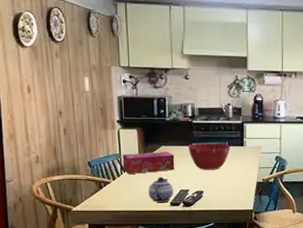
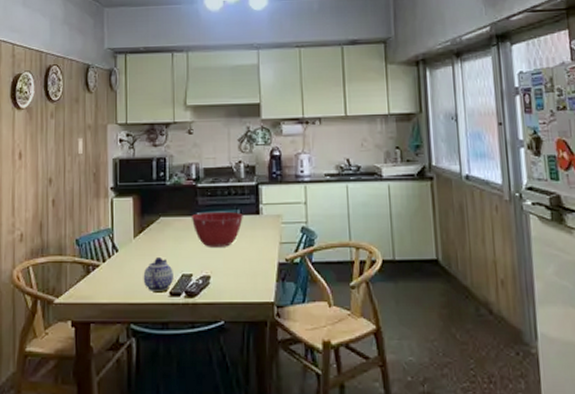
tissue box: present [122,151,175,175] -> none [114,223,176,255]

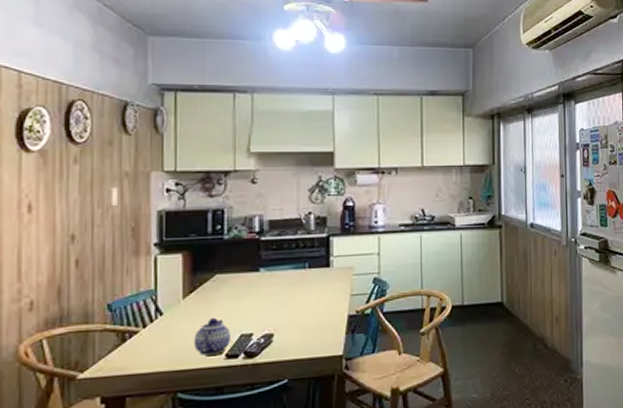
mixing bowl: present [191,211,243,247] -> none [252,265,312,304]

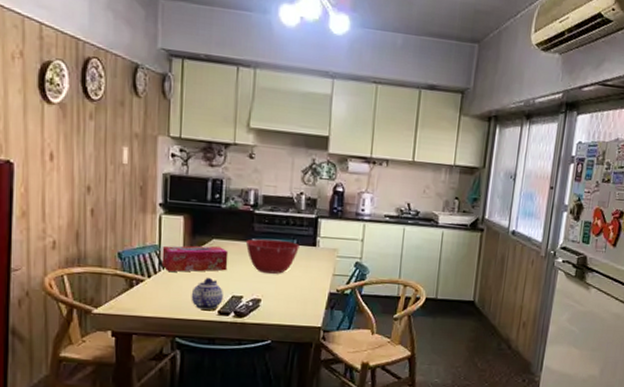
tissue box: none [158,281,234,318] -> present [161,245,229,272]
mixing bowl: none [252,265,312,304] -> present [245,239,300,274]

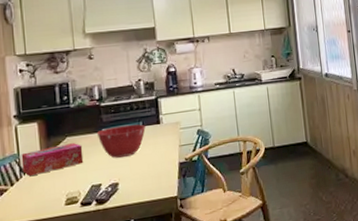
teapot: present [191,277,223,310] -> none [53,173,84,205]

